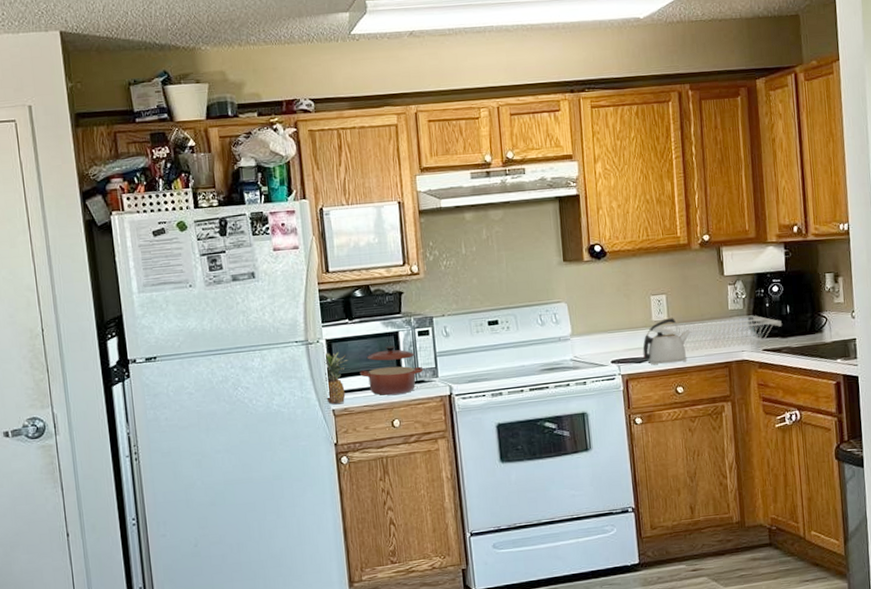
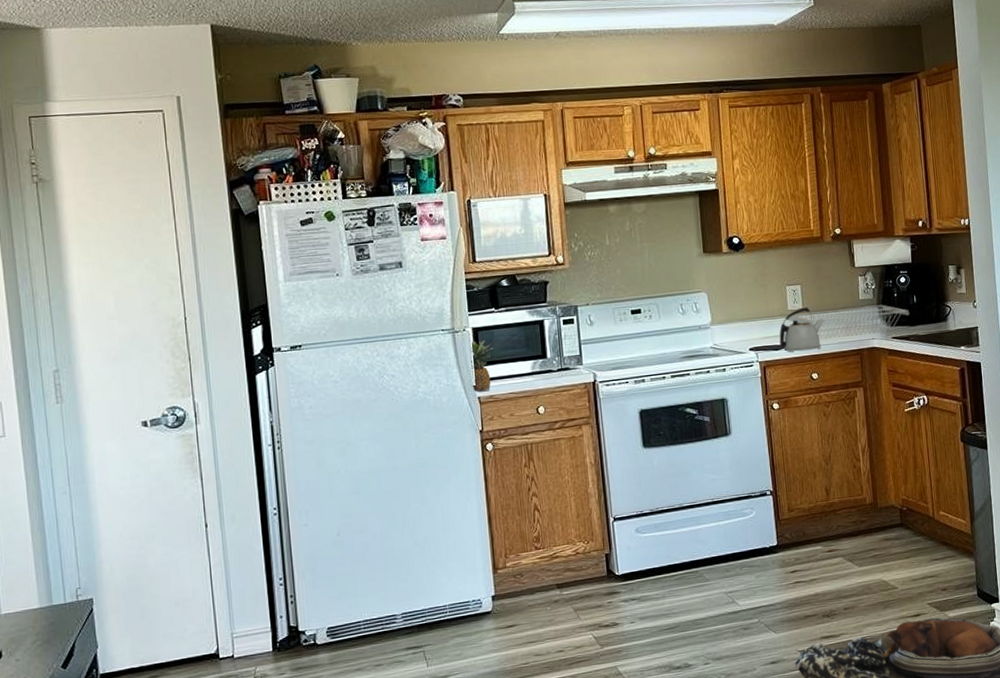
saucepan: present [359,345,424,396] -> none [505,334,568,383]

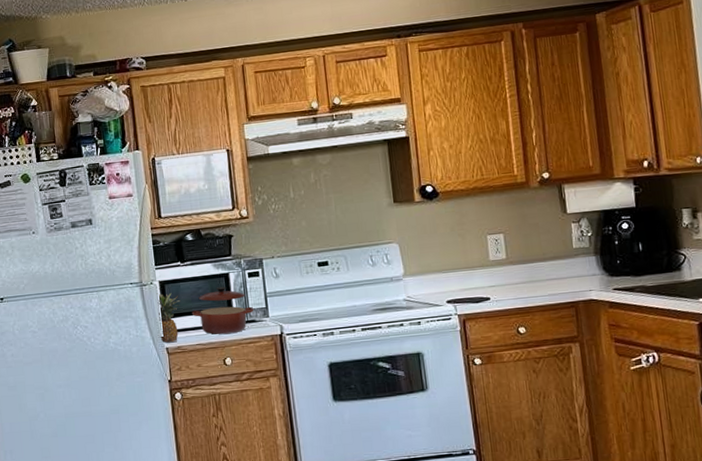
saucepan: none [505,334,568,383] -> present [191,286,254,335]
kettle: present [779,307,824,353] -> none [480,257,532,305]
dish rack: present [787,304,909,339] -> none [489,253,634,291]

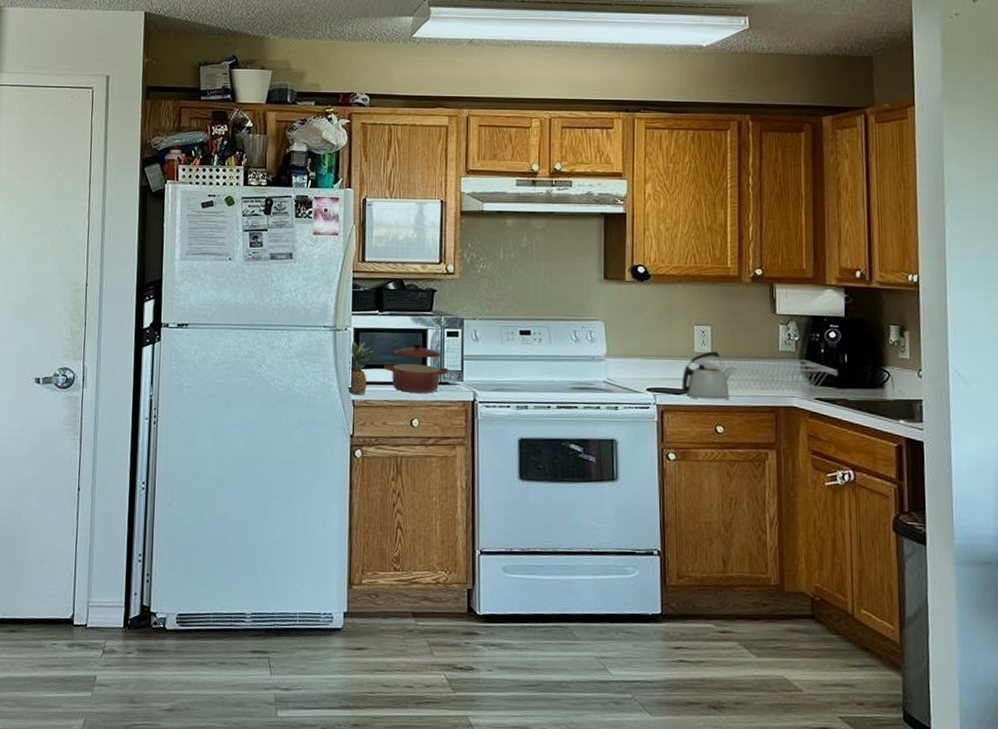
kettle: none [480,257,532,305] -> present [682,351,736,400]
dish rack: none [489,253,634,291] -> present [693,357,838,392]

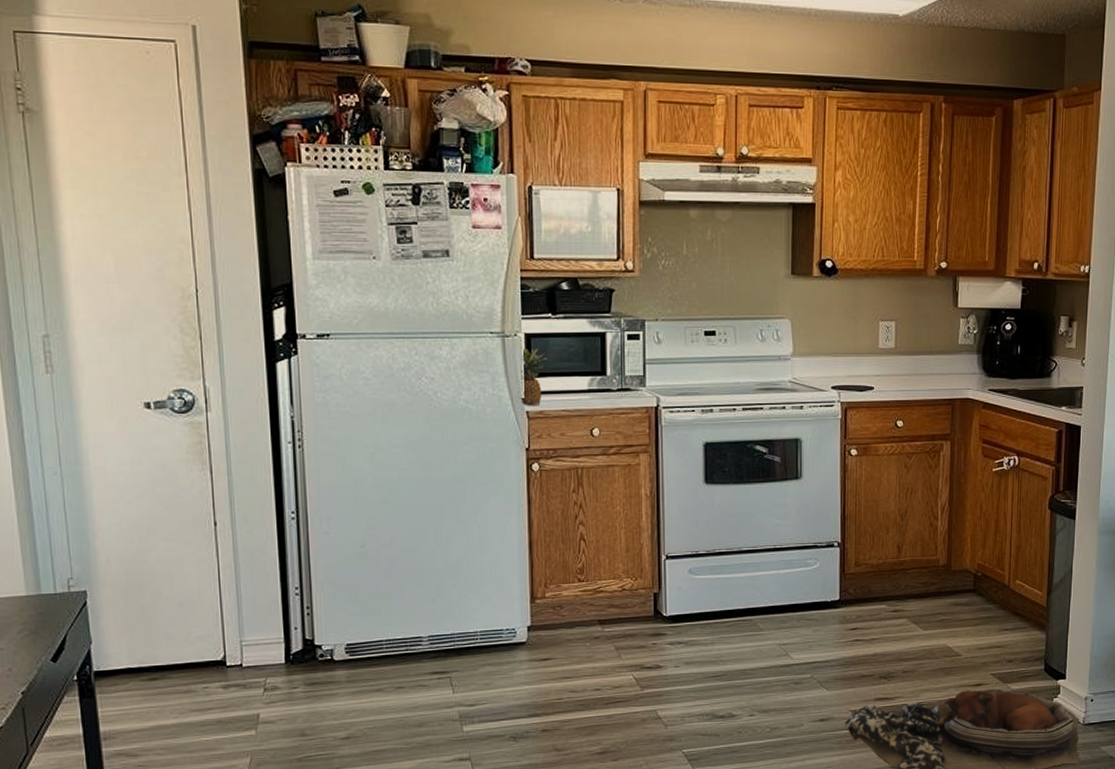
saucepan: present [383,342,449,394] -> none [559,347,630,402]
kettle: present [682,351,736,400] -> none [865,347,917,395]
dish rack: present [693,357,838,392] -> none [877,352,1011,384]

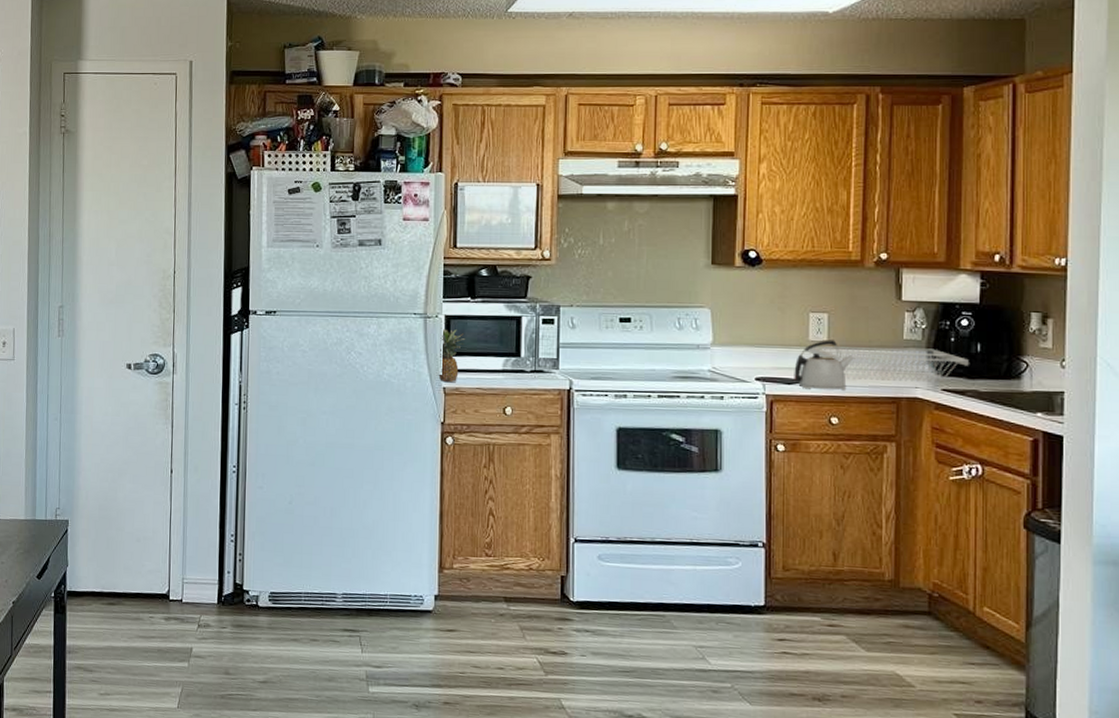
kettle: none [865,347,917,395] -> present [794,340,854,391]
dish rack: none [877,352,1011,384] -> present [807,346,969,382]

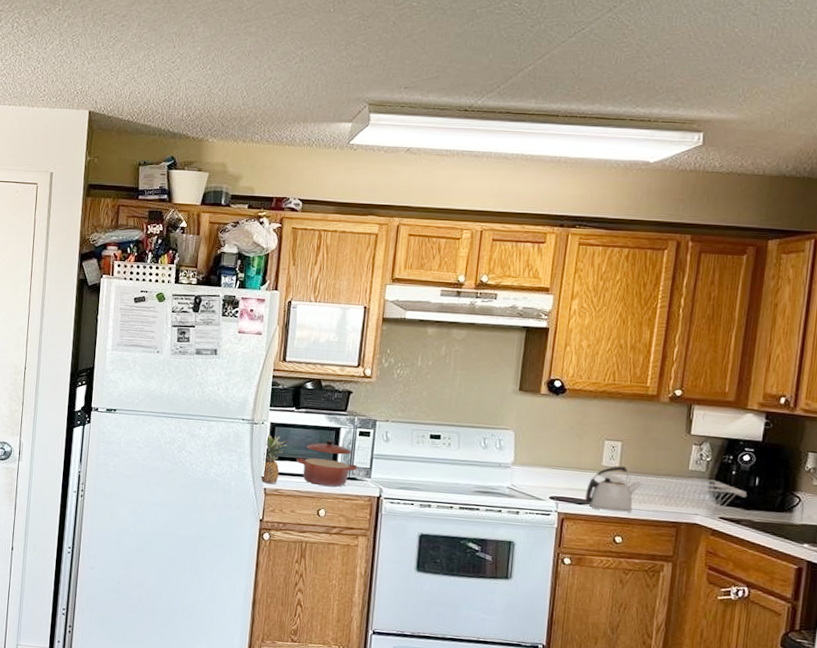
saucepan: none [476,330,544,382] -> present [296,439,358,487]

